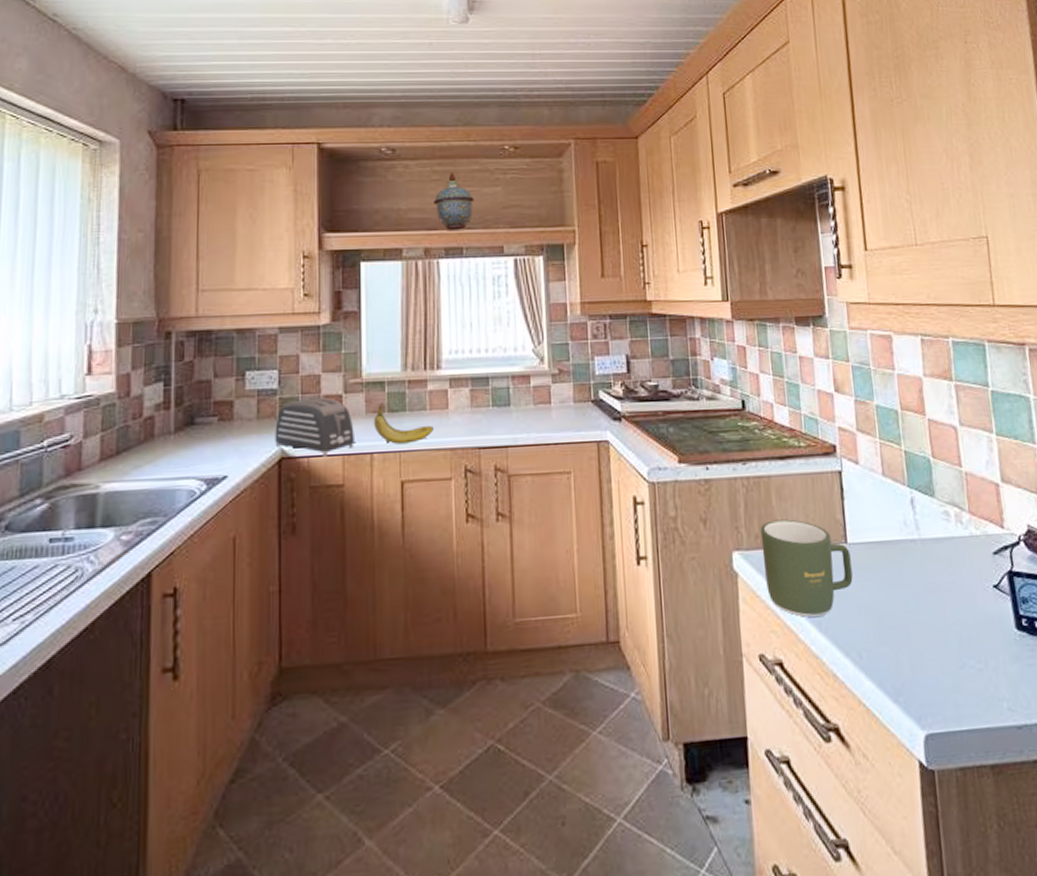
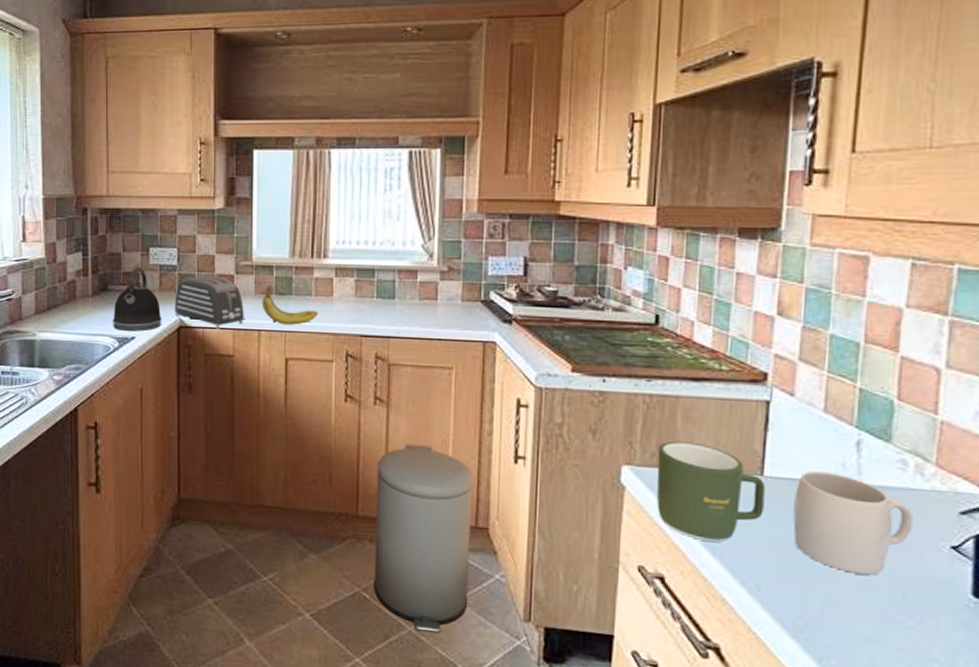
kettle: none [198,394,260,470] -> present [112,267,162,331]
decorative jar: present [434,172,474,232] -> none [328,57,370,121]
pedal bin: none [503,559,606,780] -> present [374,444,473,634]
mug: none [873,531,964,626] -> present [793,471,914,575]

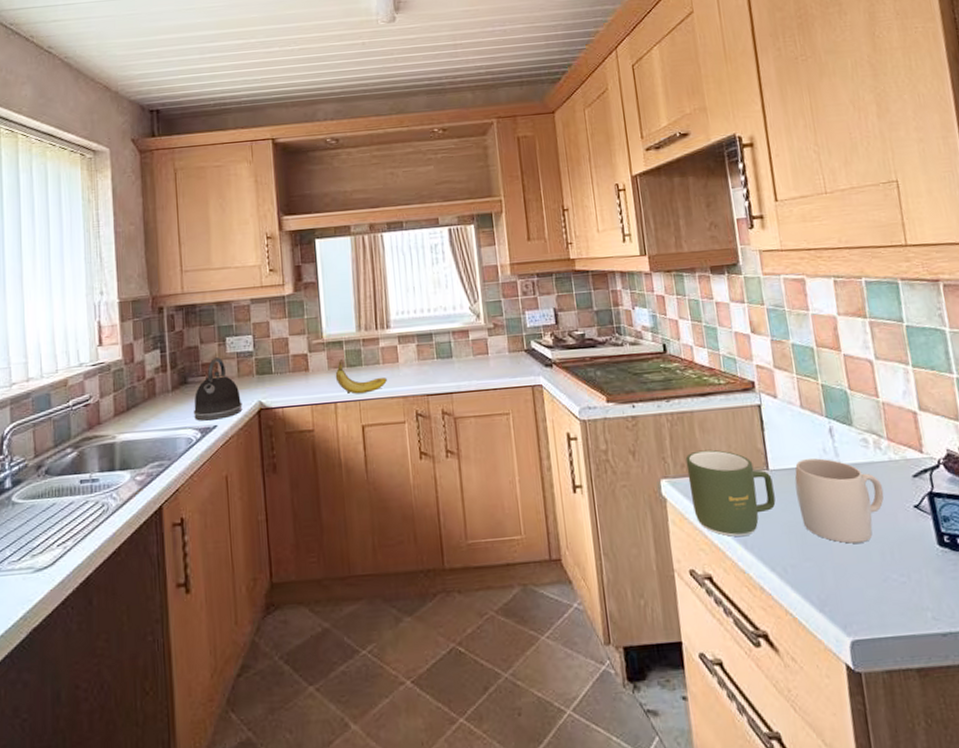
toaster: present [175,275,244,329] -> none [253,356,321,407]
pedal bin: present [374,444,473,634] -> none [455,489,554,677]

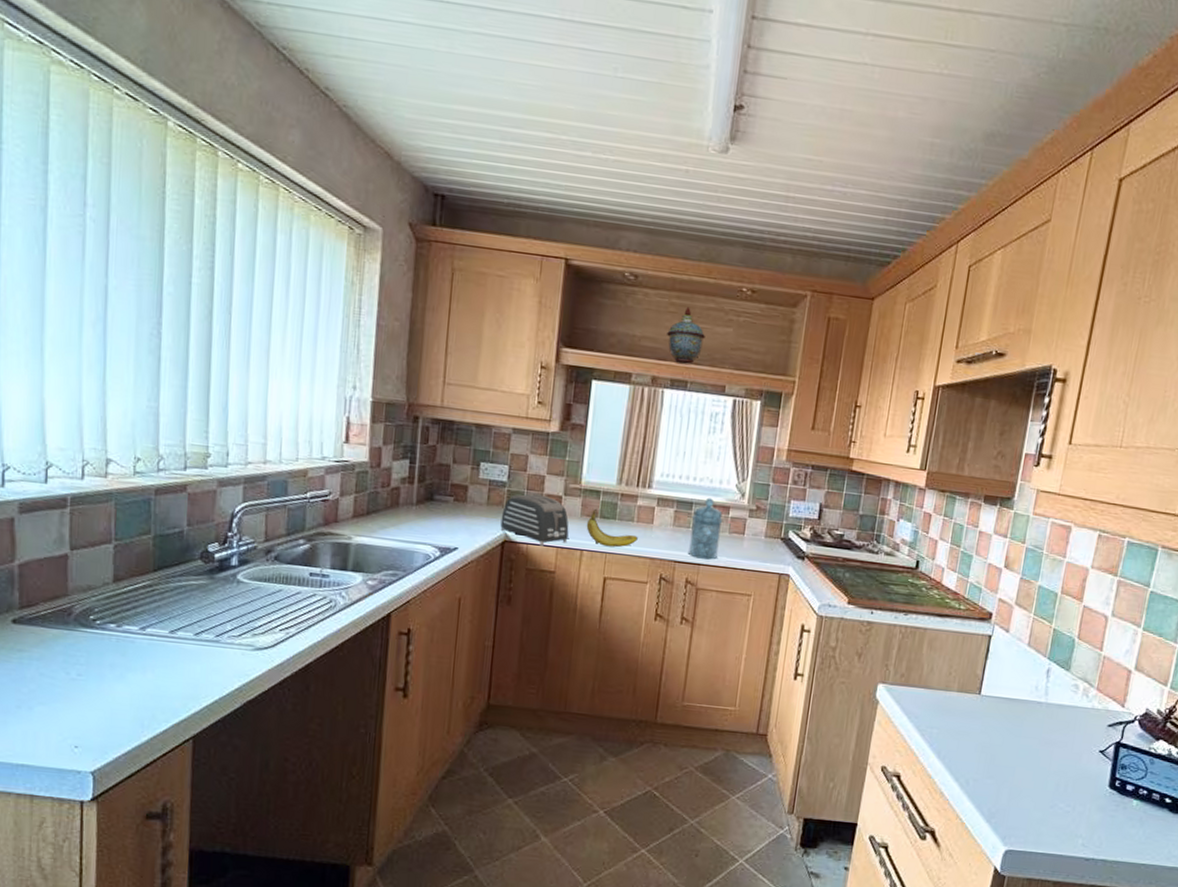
kettle: present [193,357,243,421] -> none [435,480,487,543]
toaster: none [253,356,321,407] -> present [500,494,569,546]
decorative jar: none [375,155,410,208] -> present [667,306,705,366]
canister: none [434,325,467,388] -> present [688,498,723,561]
mug: present [685,449,776,537] -> none [901,665,981,747]
mug: present [794,458,884,544] -> none [996,692,1078,773]

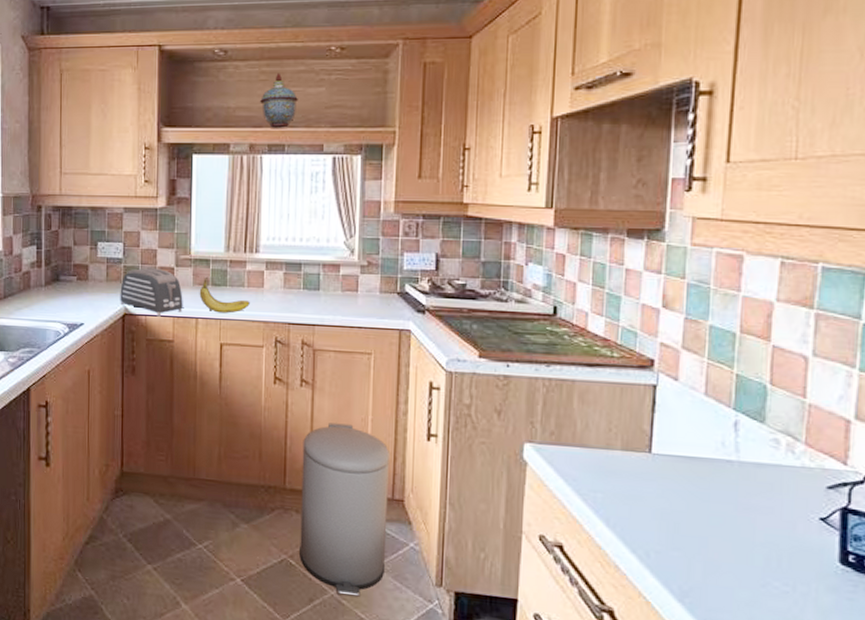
pedal bin: none [664,660,759,826] -> present [299,423,389,598]
canister: present [688,498,723,561] -> none [302,257,334,321]

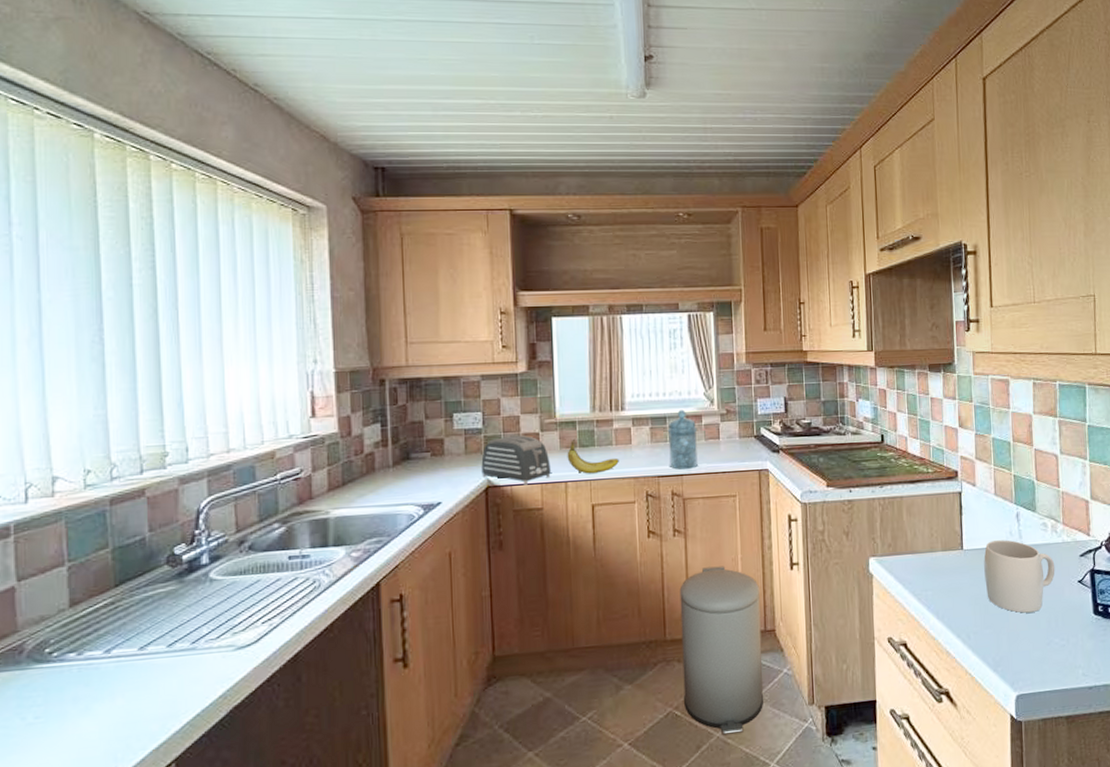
decorative jar: present [260,72,298,129] -> none [616,236,652,290]
canister: none [302,257,334,321] -> present [667,410,698,470]
mug: none [678,449,786,544] -> present [984,540,1055,613]

